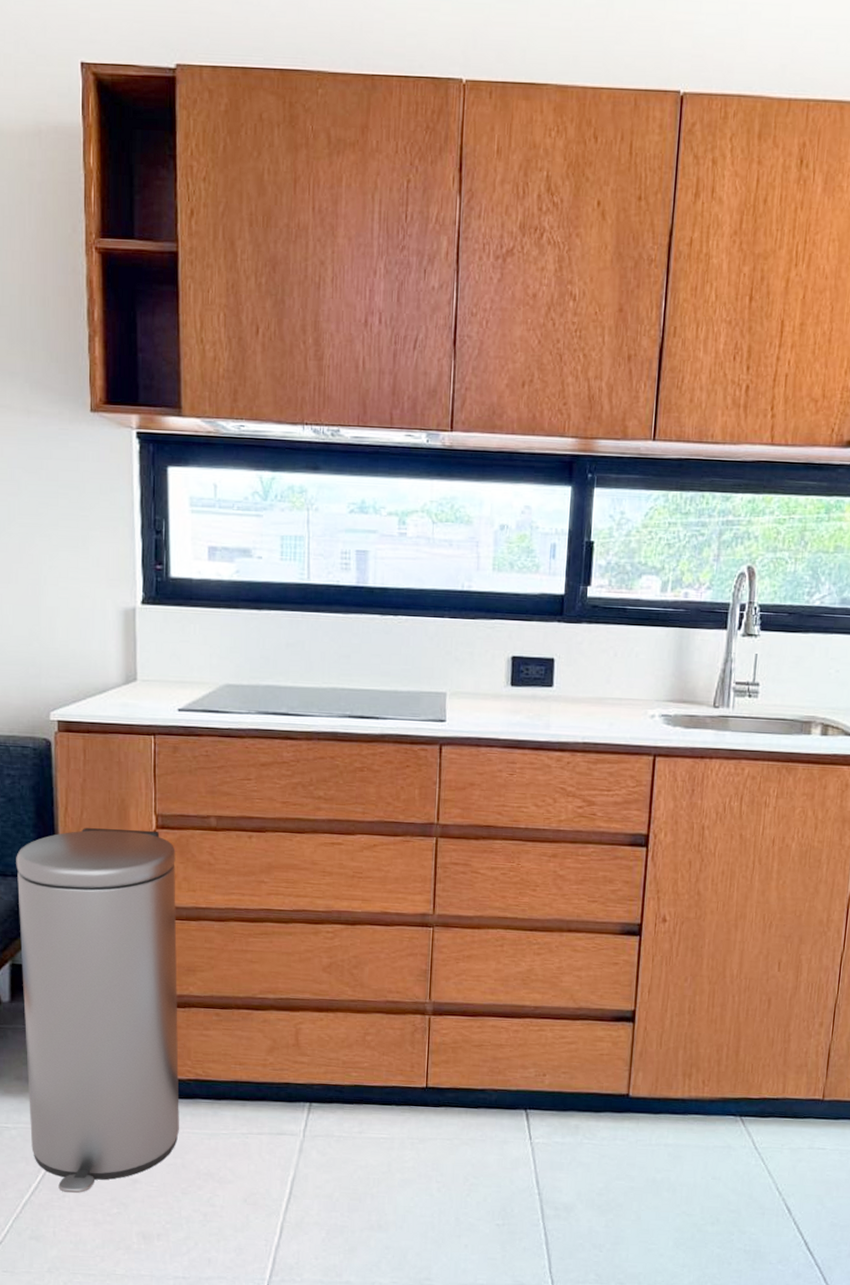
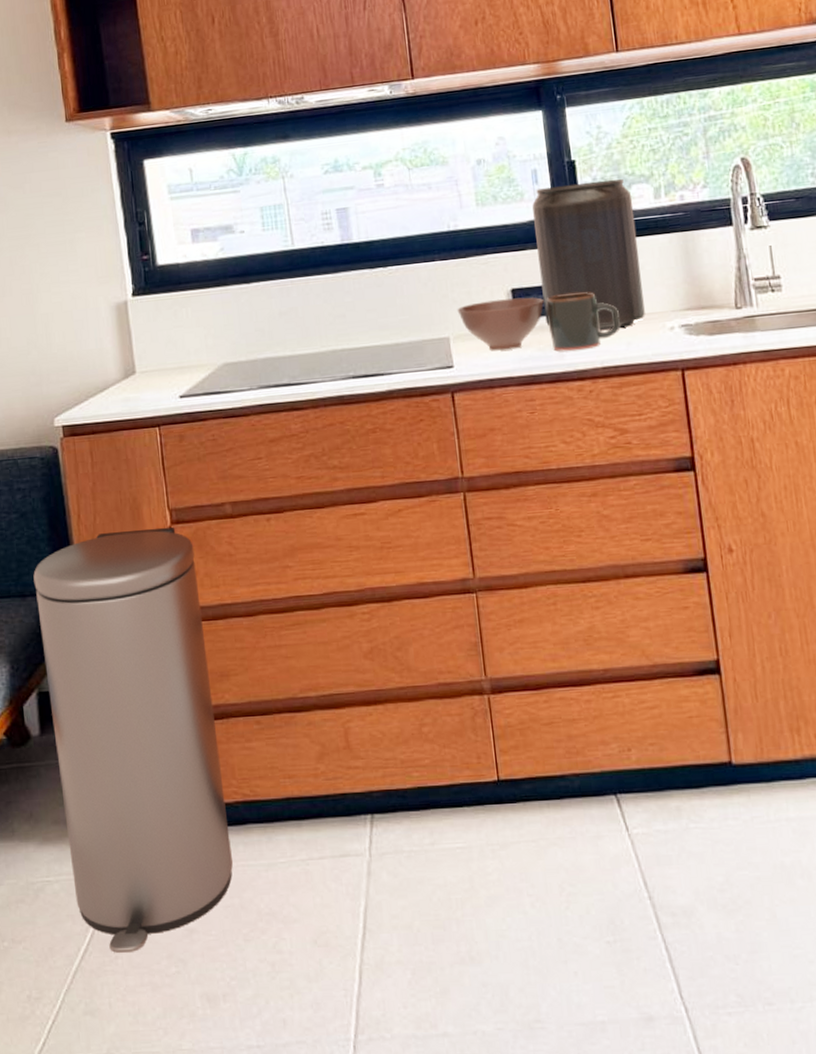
bowl: none [458,664,540,713] -> present [457,297,544,351]
soda can: none [539,564,641,709] -> present [532,179,645,331]
mug: none [540,668,607,724] -> present [546,292,621,352]

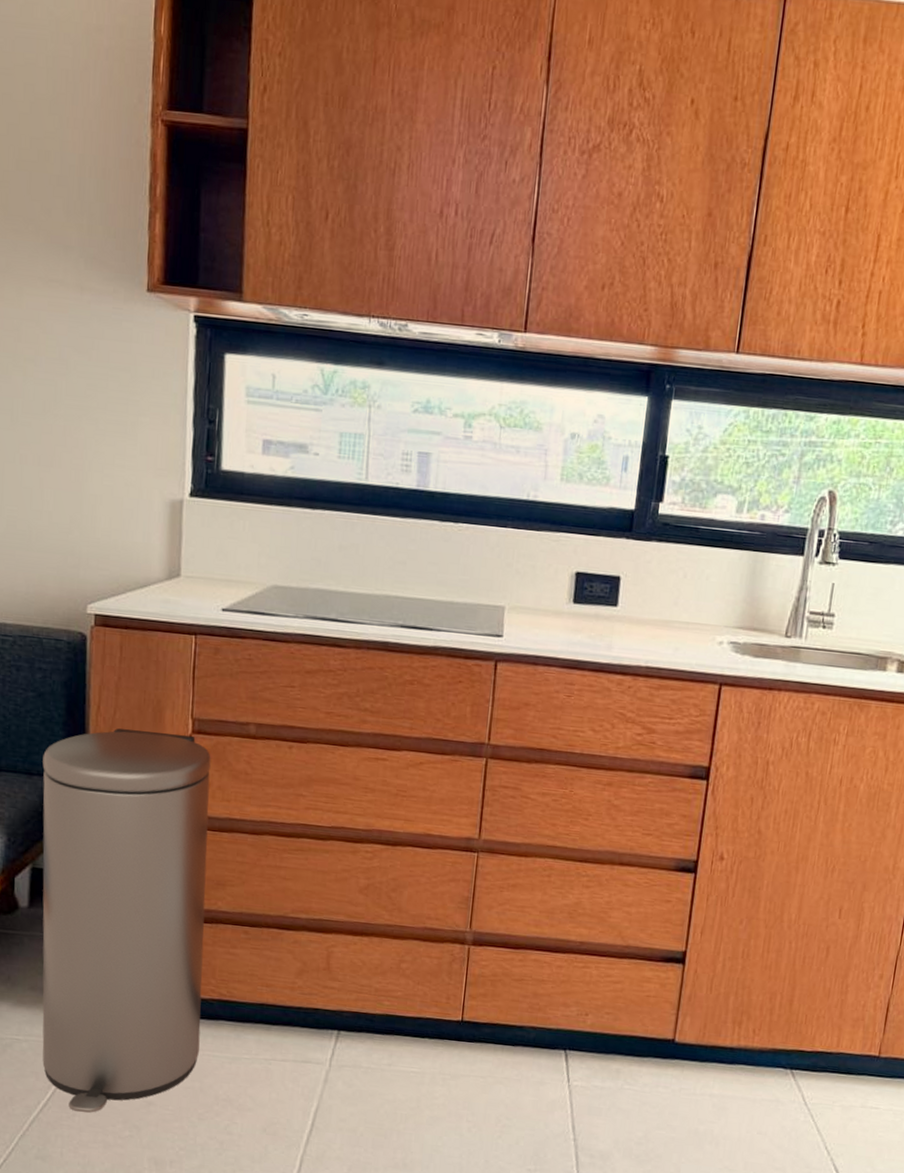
bowl: present [457,297,544,351] -> none [518,578,605,632]
soda can: present [532,179,645,331] -> none [602,477,715,633]
mug: present [546,292,621,352] -> none [603,587,675,647]

